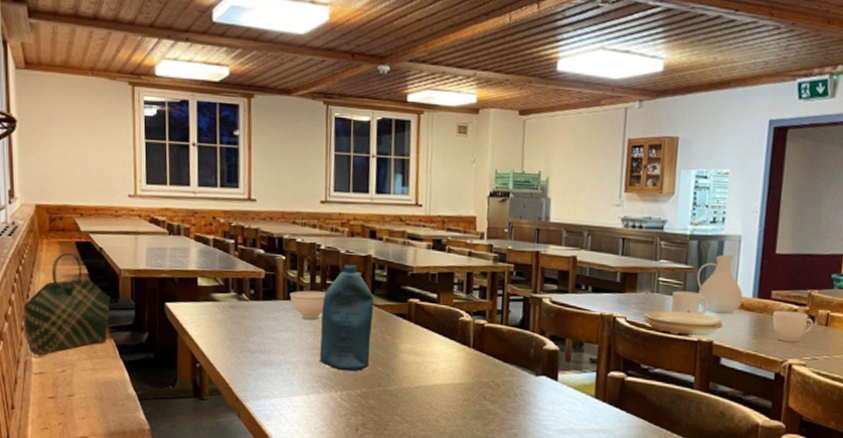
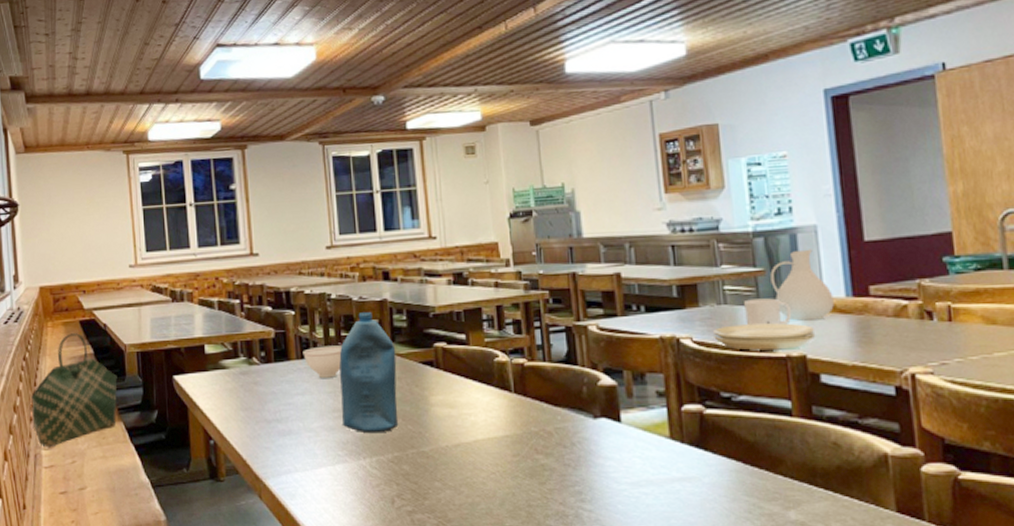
cup: present [772,310,815,342] -> none [876,307,934,346]

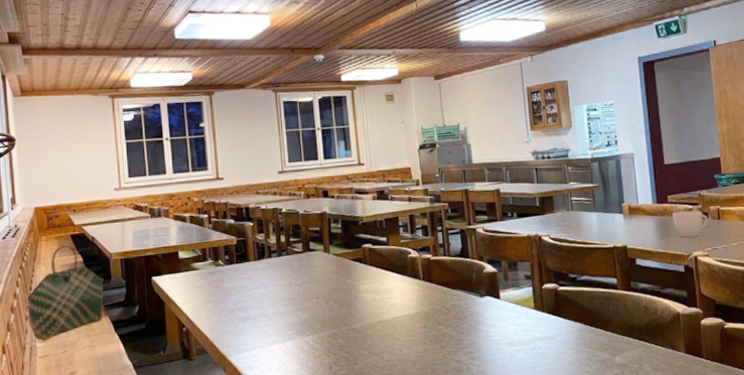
bowl: present [302,345,342,378] -> none [259,249,291,275]
bottle: present [339,312,399,432] -> none [288,222,335,316]
plate: present [713,323,816,351] -> none [564,223,633,244]
mug: present [744,298,792,326] -> none [585,205,617,226]
pitcher: present [770,249,834,321] -> none [603,170,645,222]
cup: none [876,307,934,346] -> present [672,210,709,238]

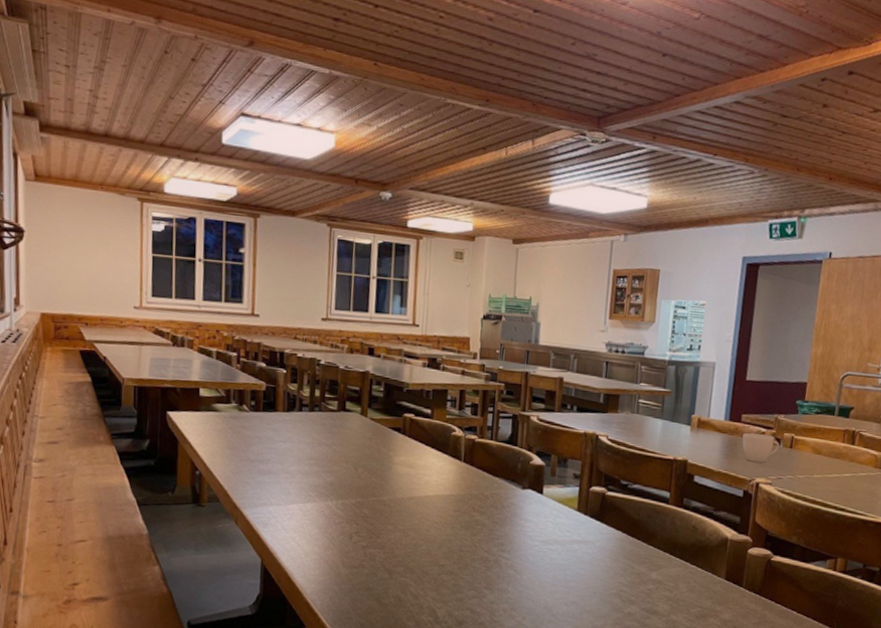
tote bag: present [27,245,104,341] -> none [25,361,113,461]

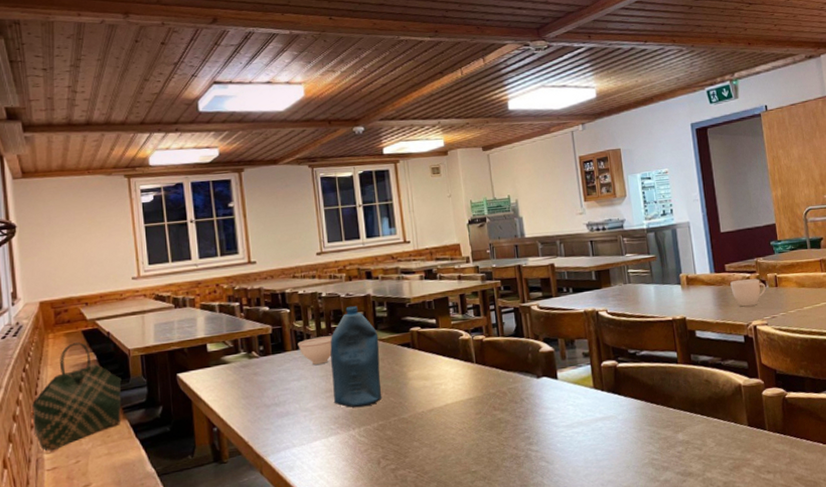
tote bag: none [25,361,113,461] -> present [32,342,122,451]
bowl: none [289,403,324,431] -> present [297,336,332,365]
bottle: none [316,380,371,481] -> present [330,306,383,408]

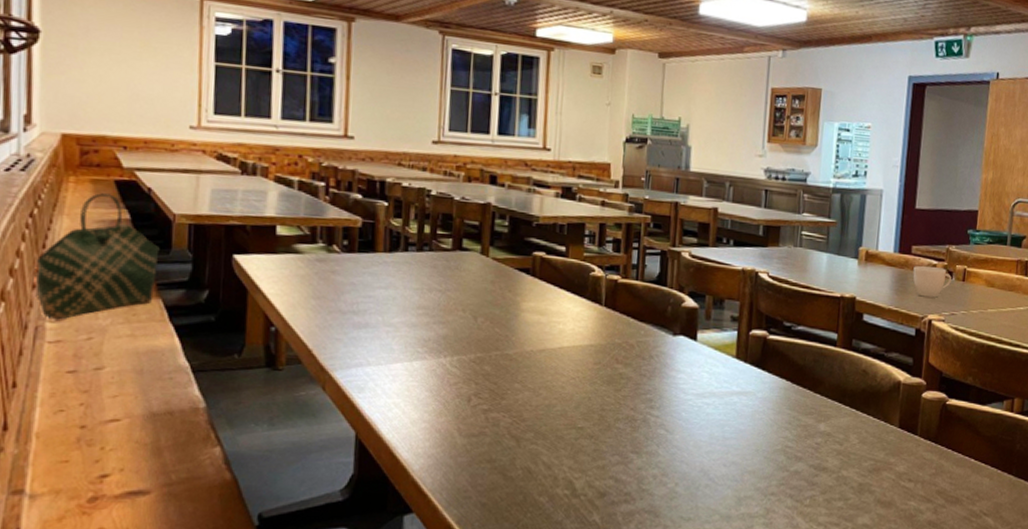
bowl: present [297,336,332,365] -> none [391,241,436,275]
bottle: present [330,306,383,408] -> none [425,213,493,333]

